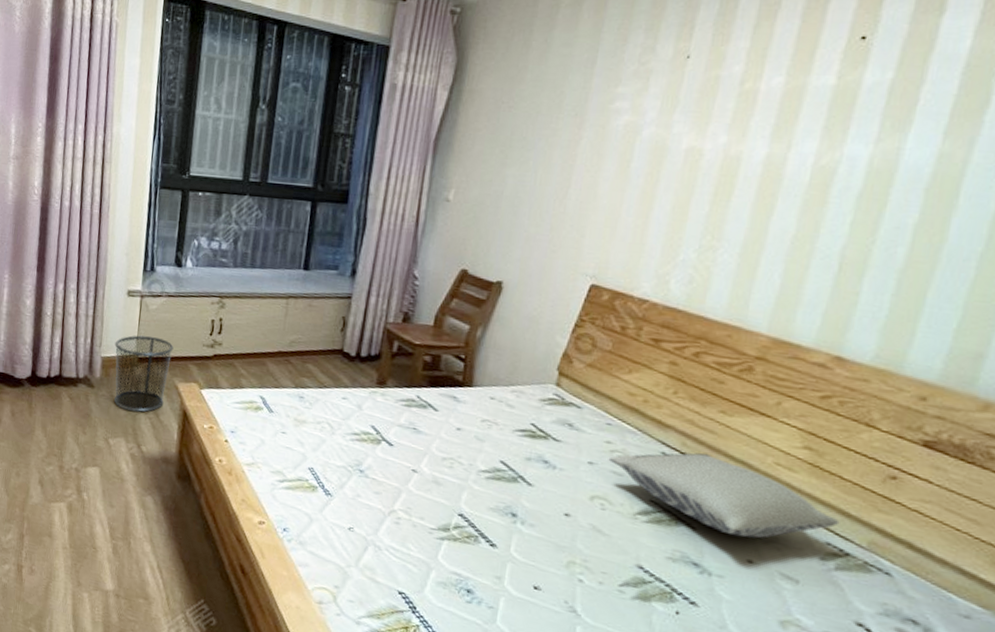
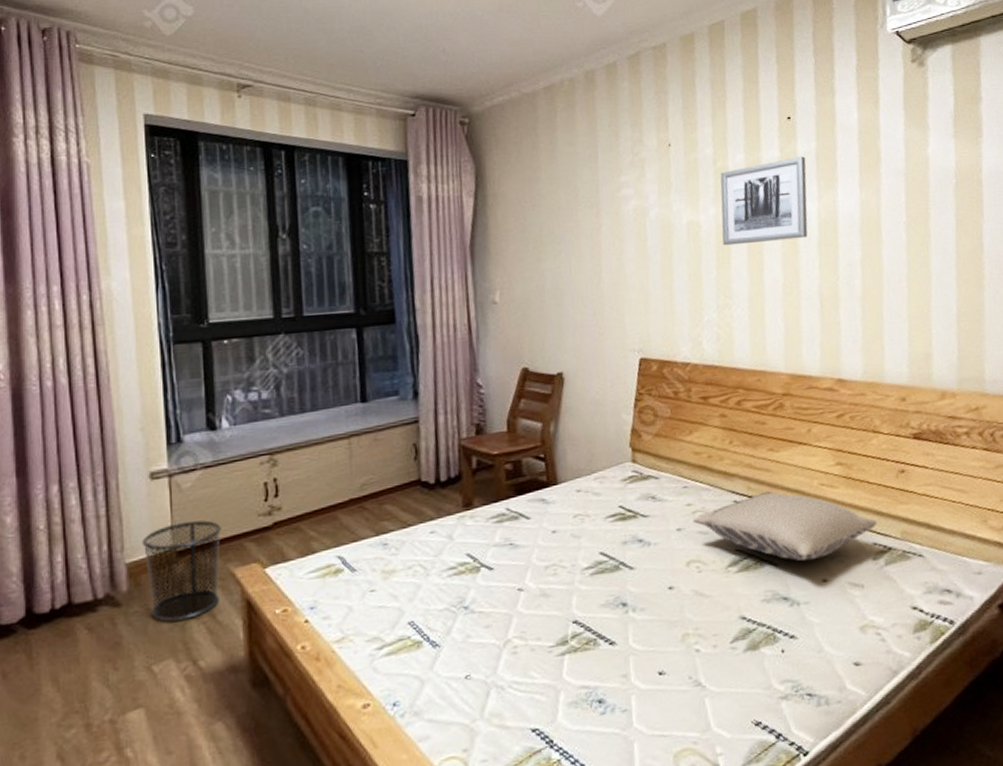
wall art: none [725,87,873,187] -> present [720,156,808,246]

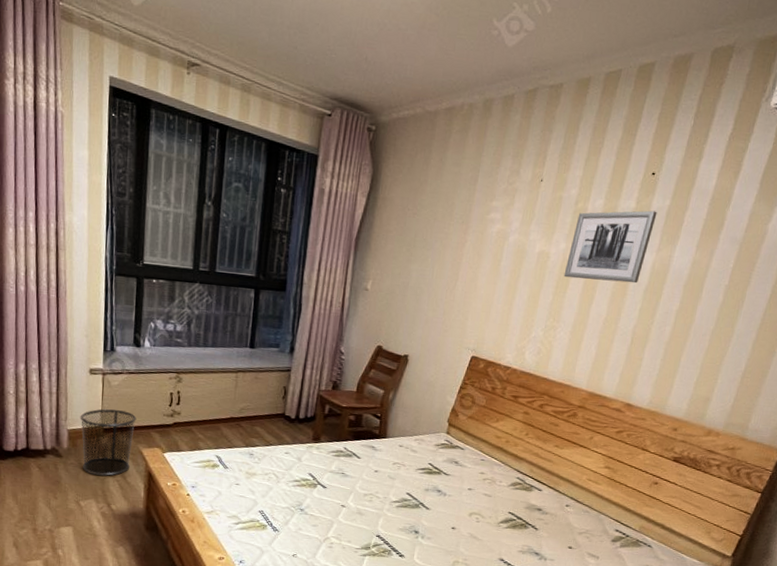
pillow: present [692,491,878,561] -> none [482,476,624,532]

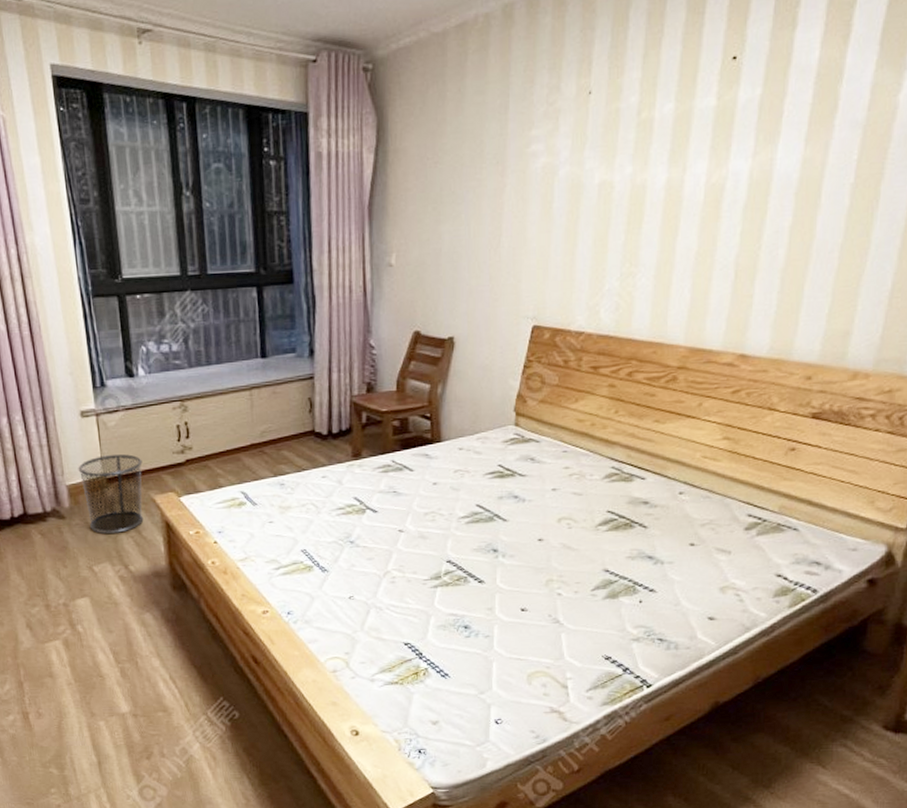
wall art: present [564,210,657,284] -> none [635,105,746,209]

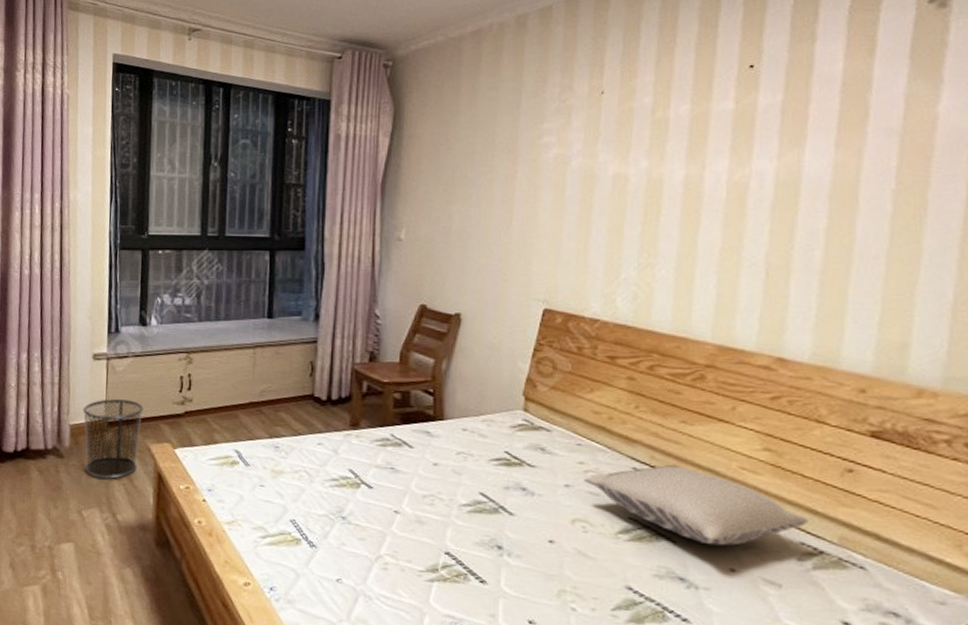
pillow: none [568,460,757,526] -> present [583,464,809,546]

